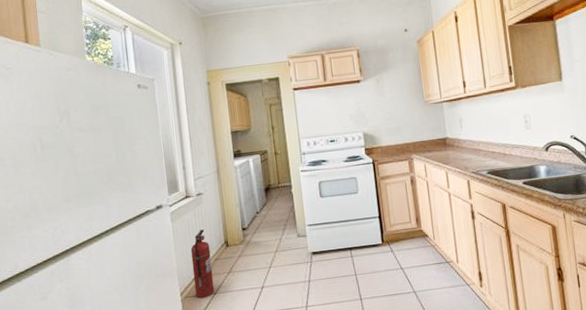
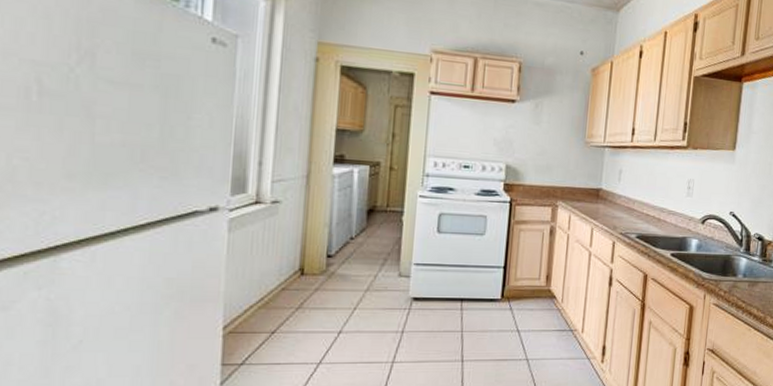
fire extinguisher: present [190,229,215,299] -> none [244,248,278,337]

